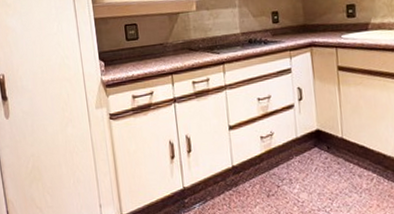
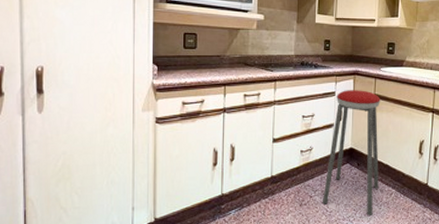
music stool: none [291,63,356,206] -> present [323,90,381,217]

